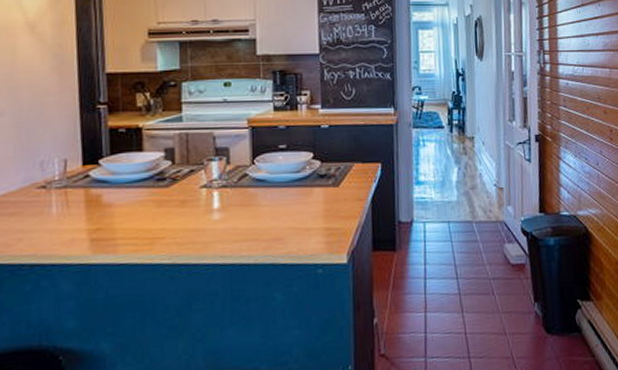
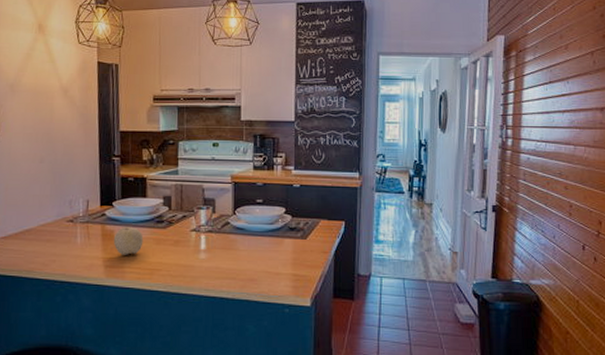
fruit: none [100,188,141,224] -> present [113,227,144,255]

